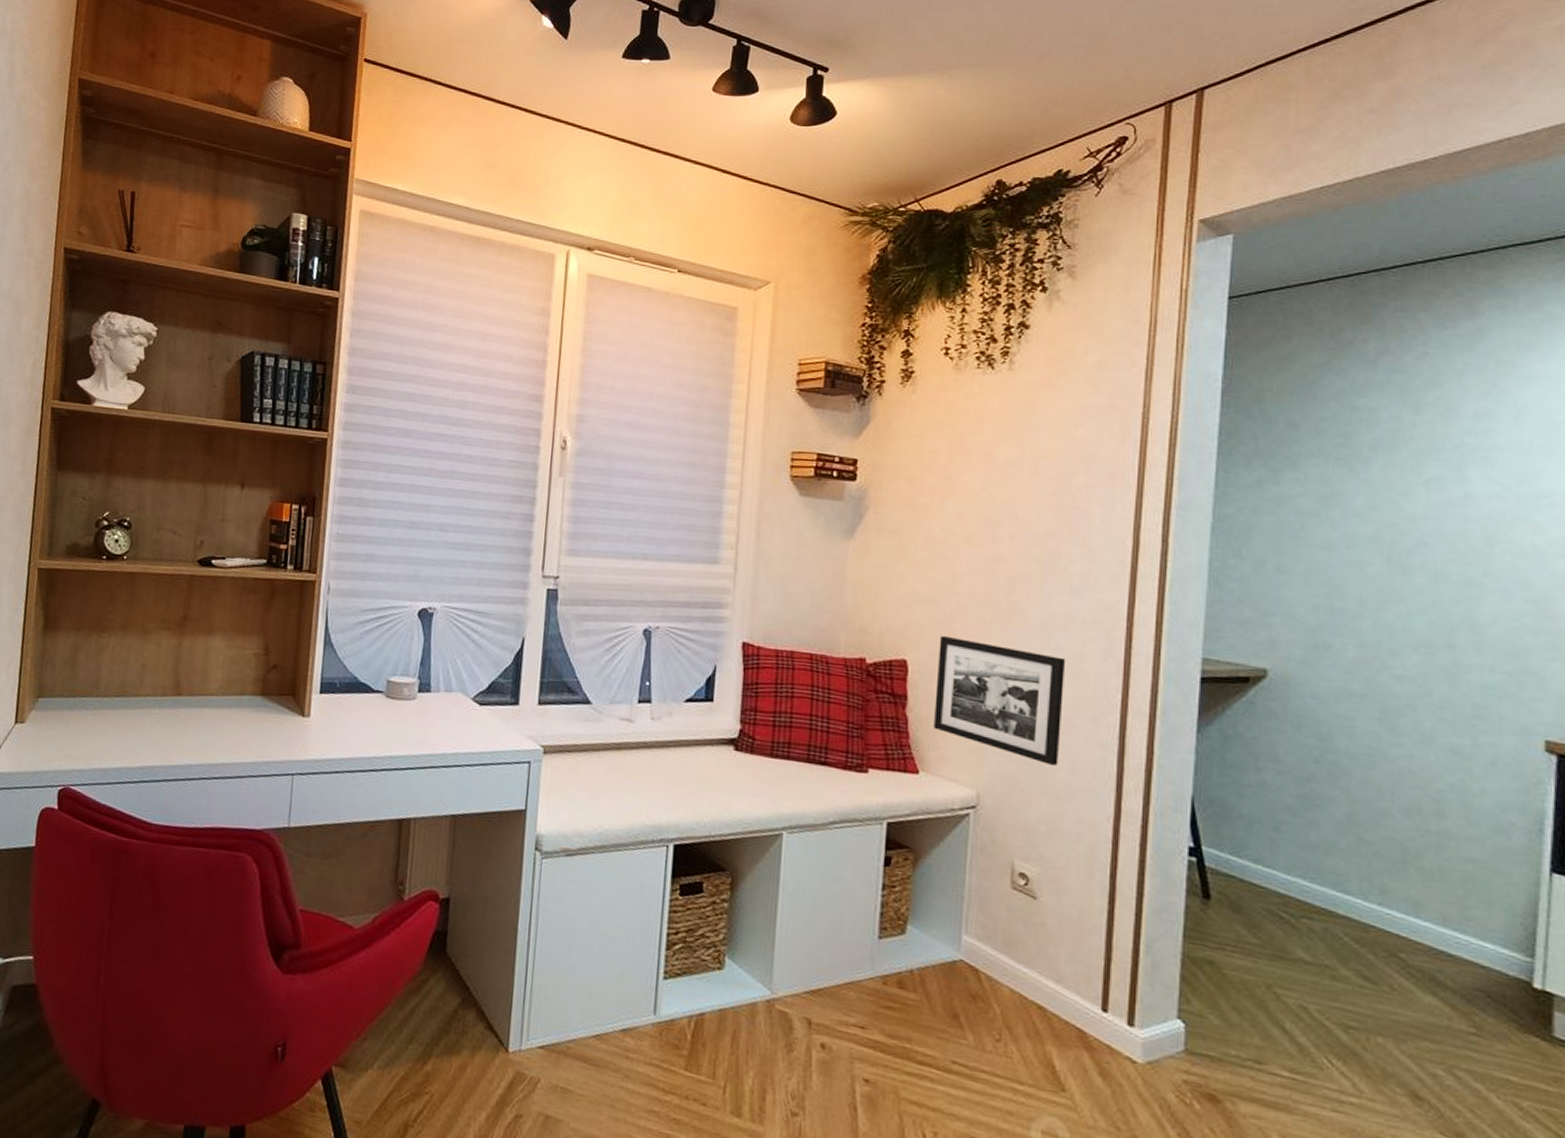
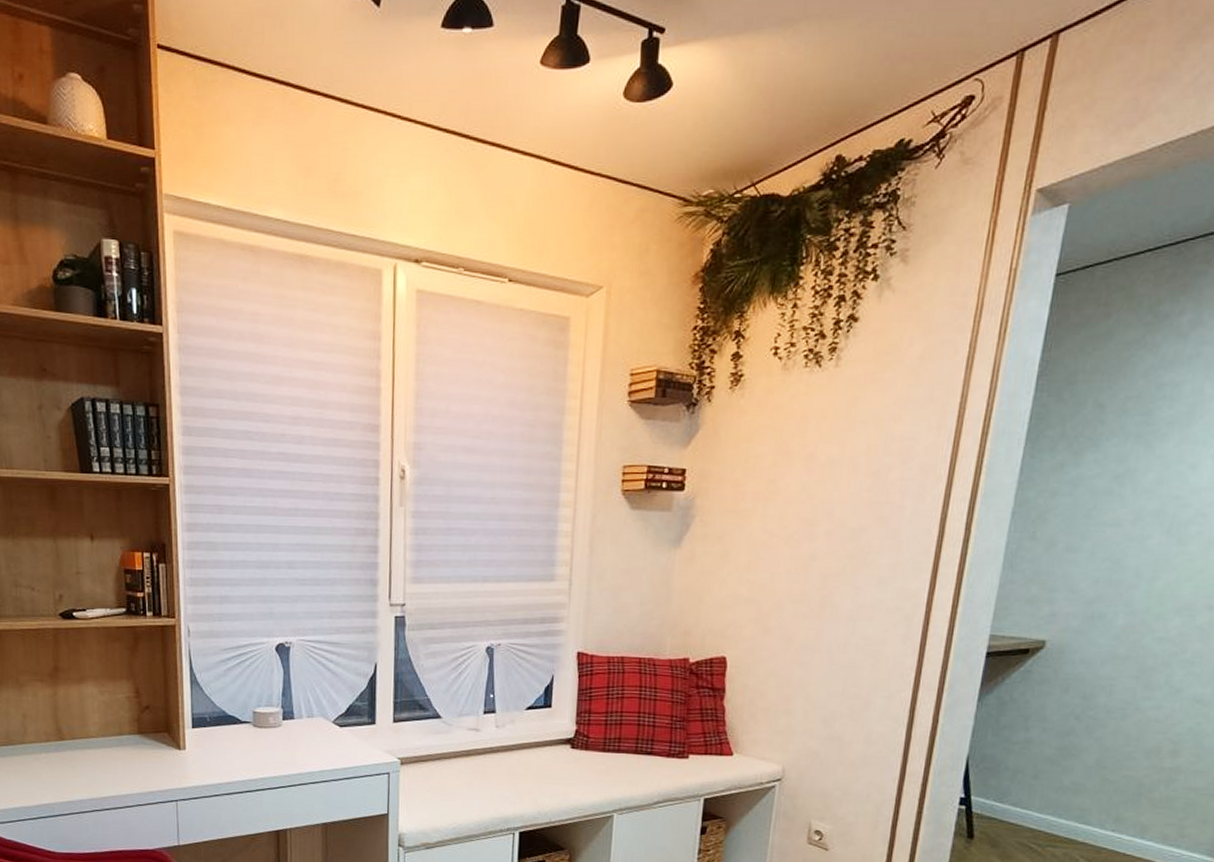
picture frame: present [934,635,1066,767] -> none [748,632,869,740]

